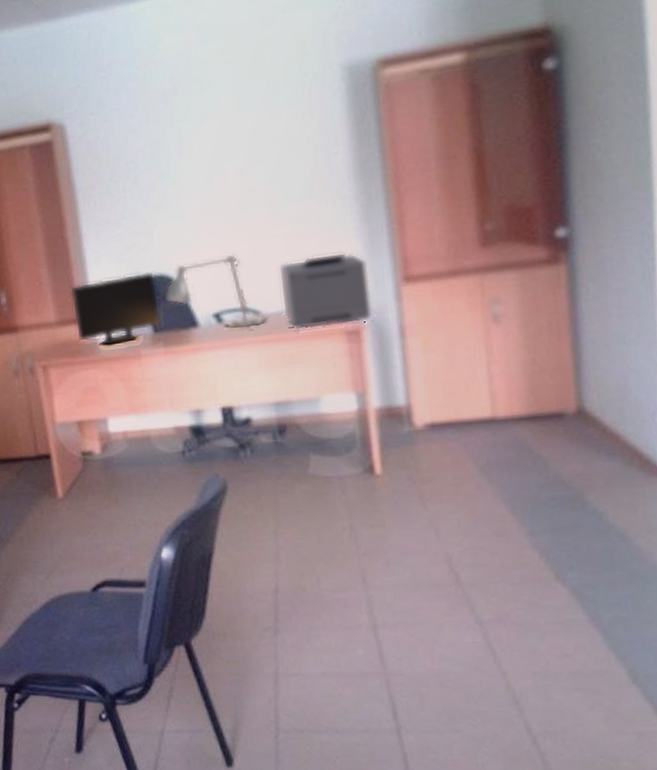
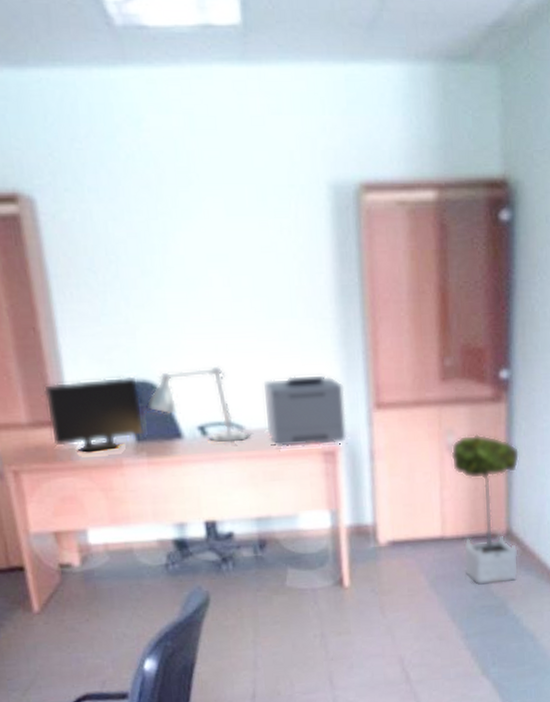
potted tree: none [498,300,598,474] -> present [451,433,520,586]

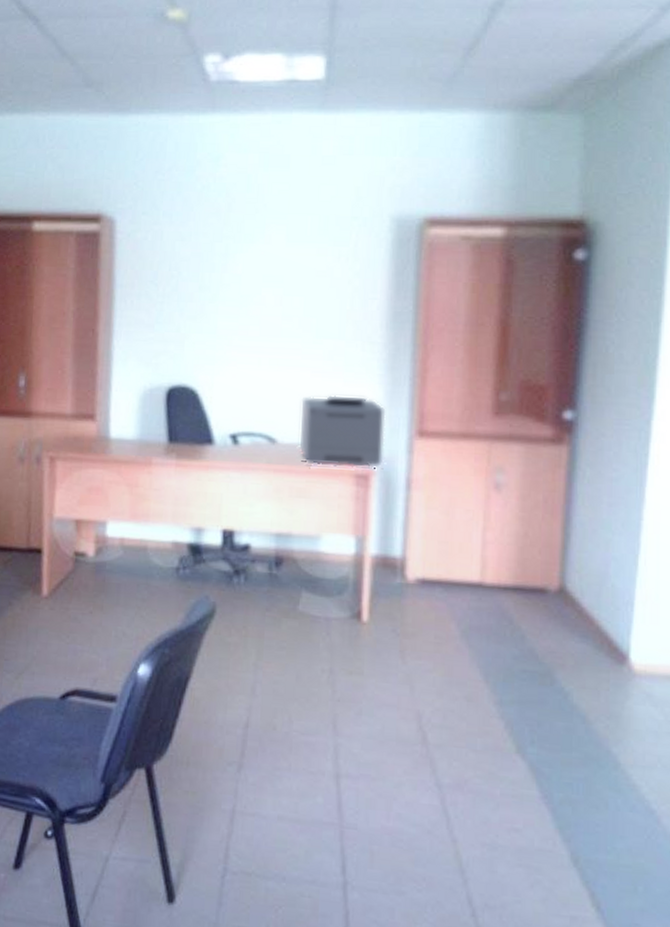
computer monitor: present [45,376,145,454] -> none [90,379,179,450]
desk lamp: present [146,366,250,443] -> none [183,378,281,455]
potted tree: present [451,433,520,586] -> none [499,474,582,649]

